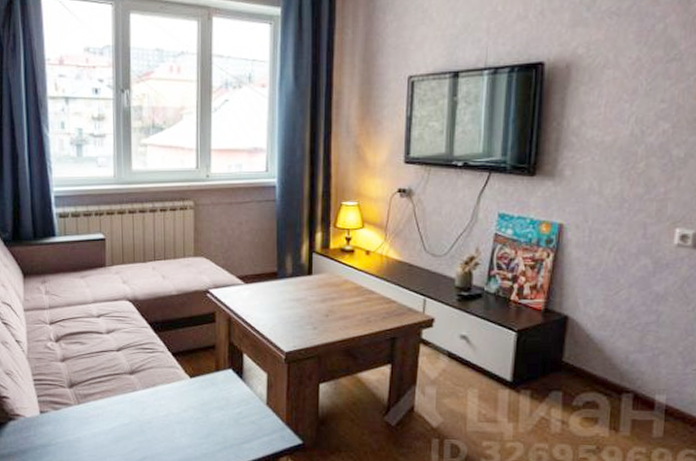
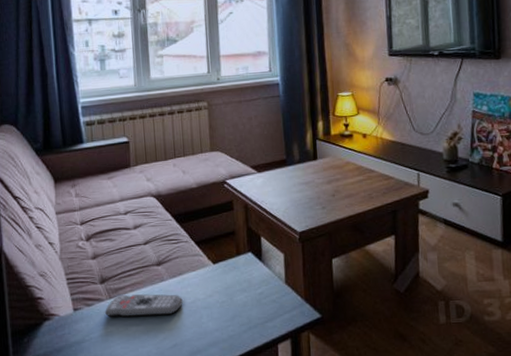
remote control: none [73,401,155,427] -> present [105,294,183,317]

